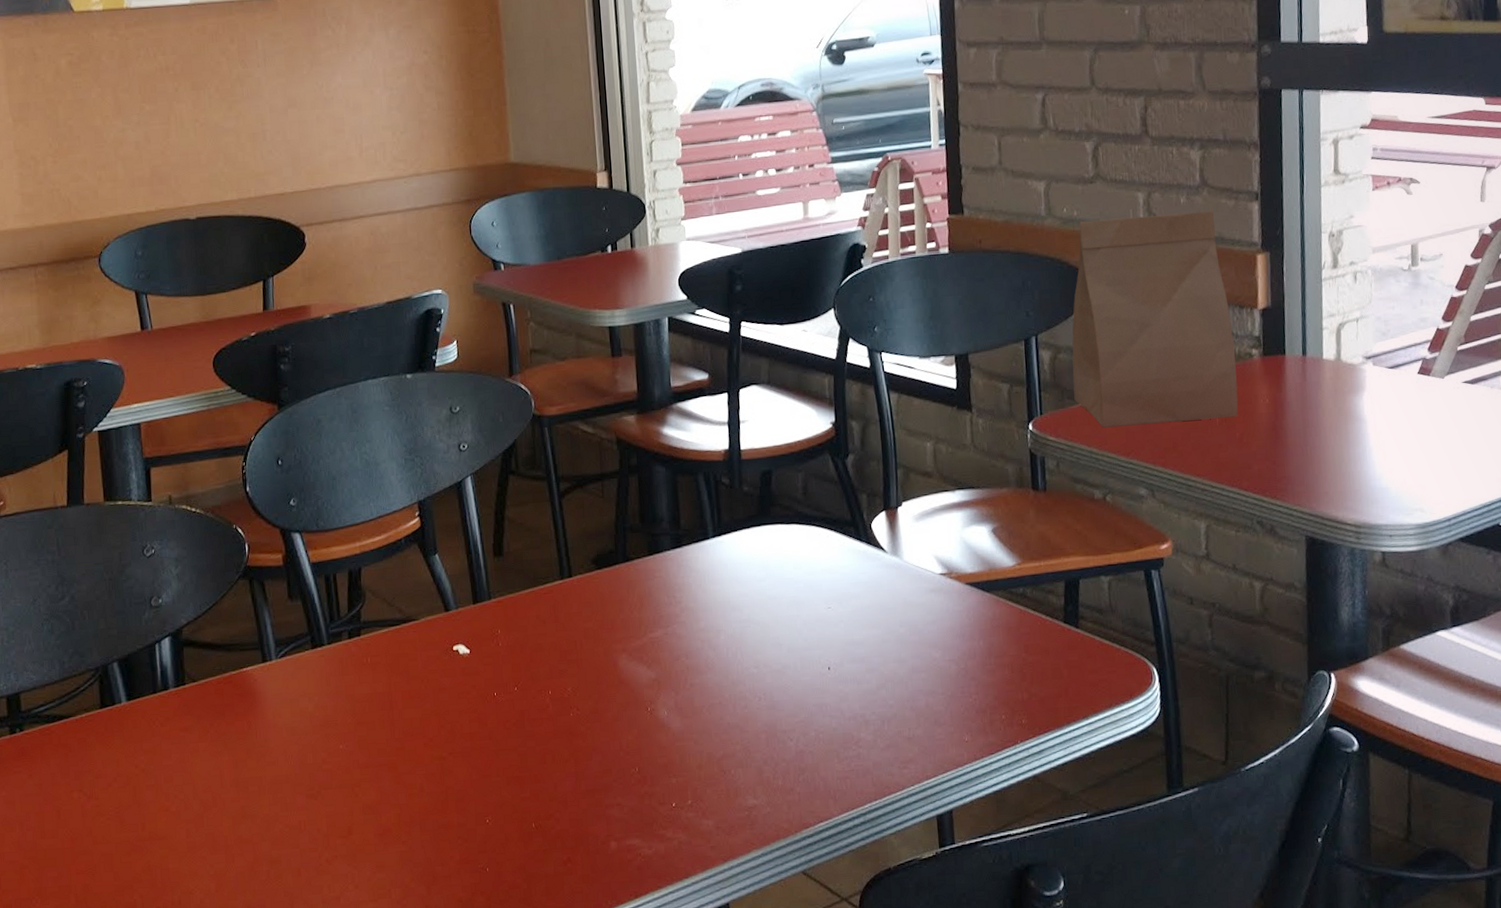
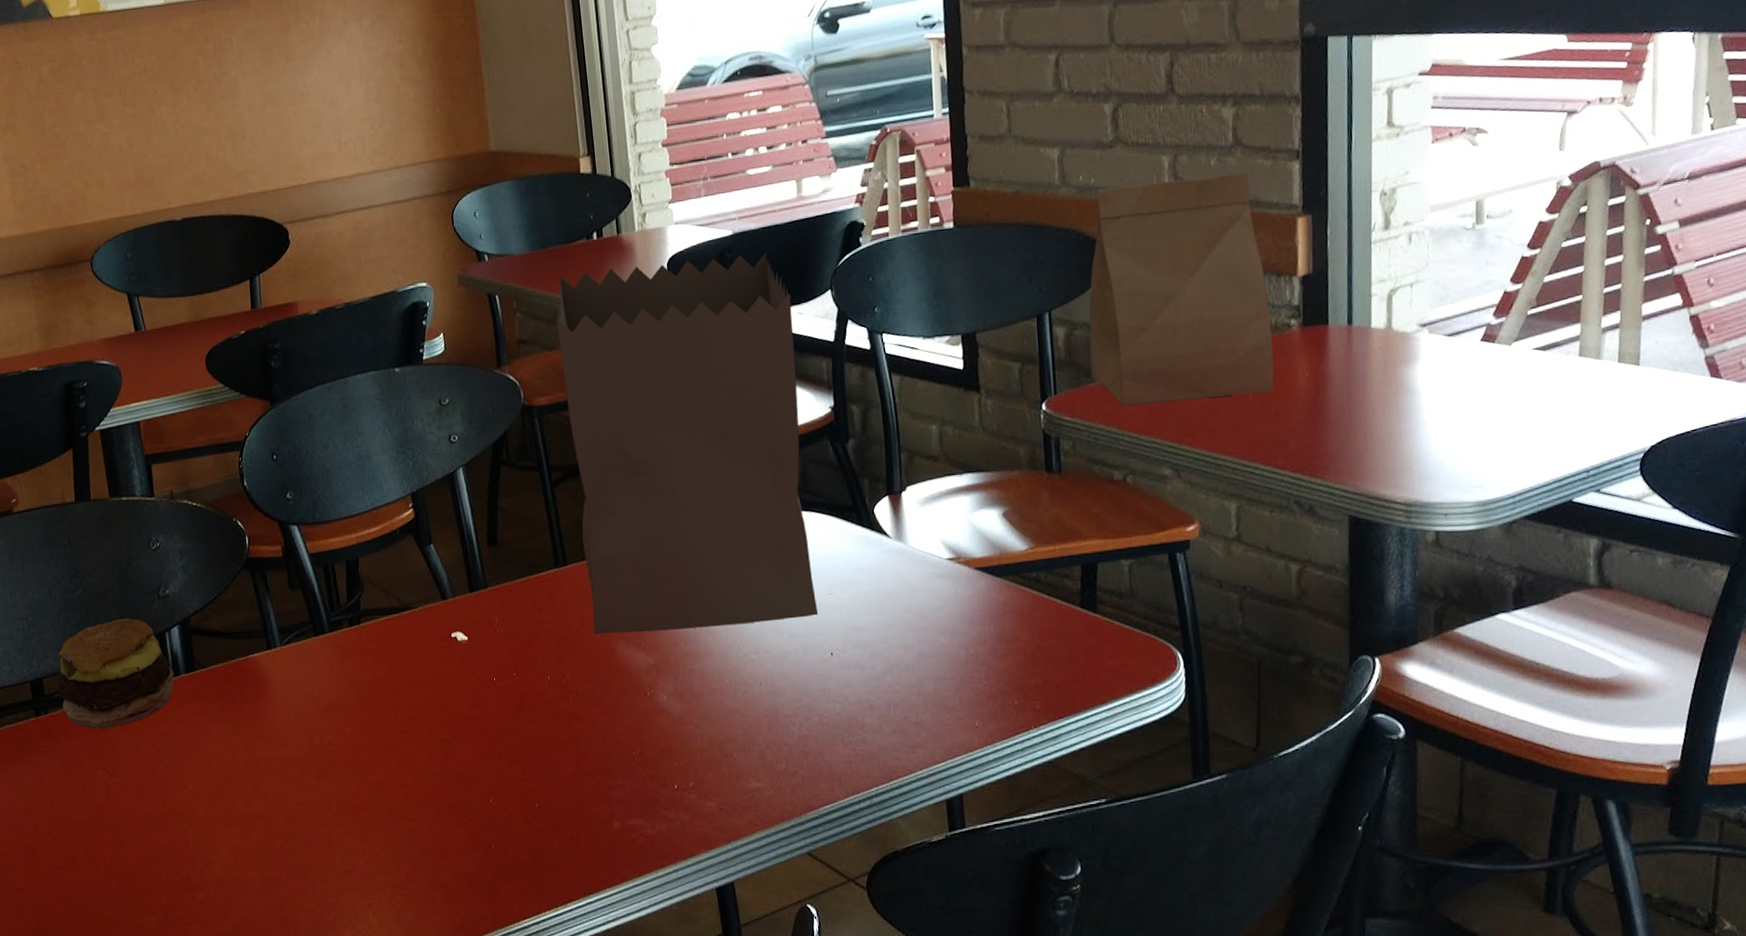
burger: none [36,628,162,748] -> present [57,618,174,729]
paper bag: none [568,271,817,648] -> present [555,252,819,635]

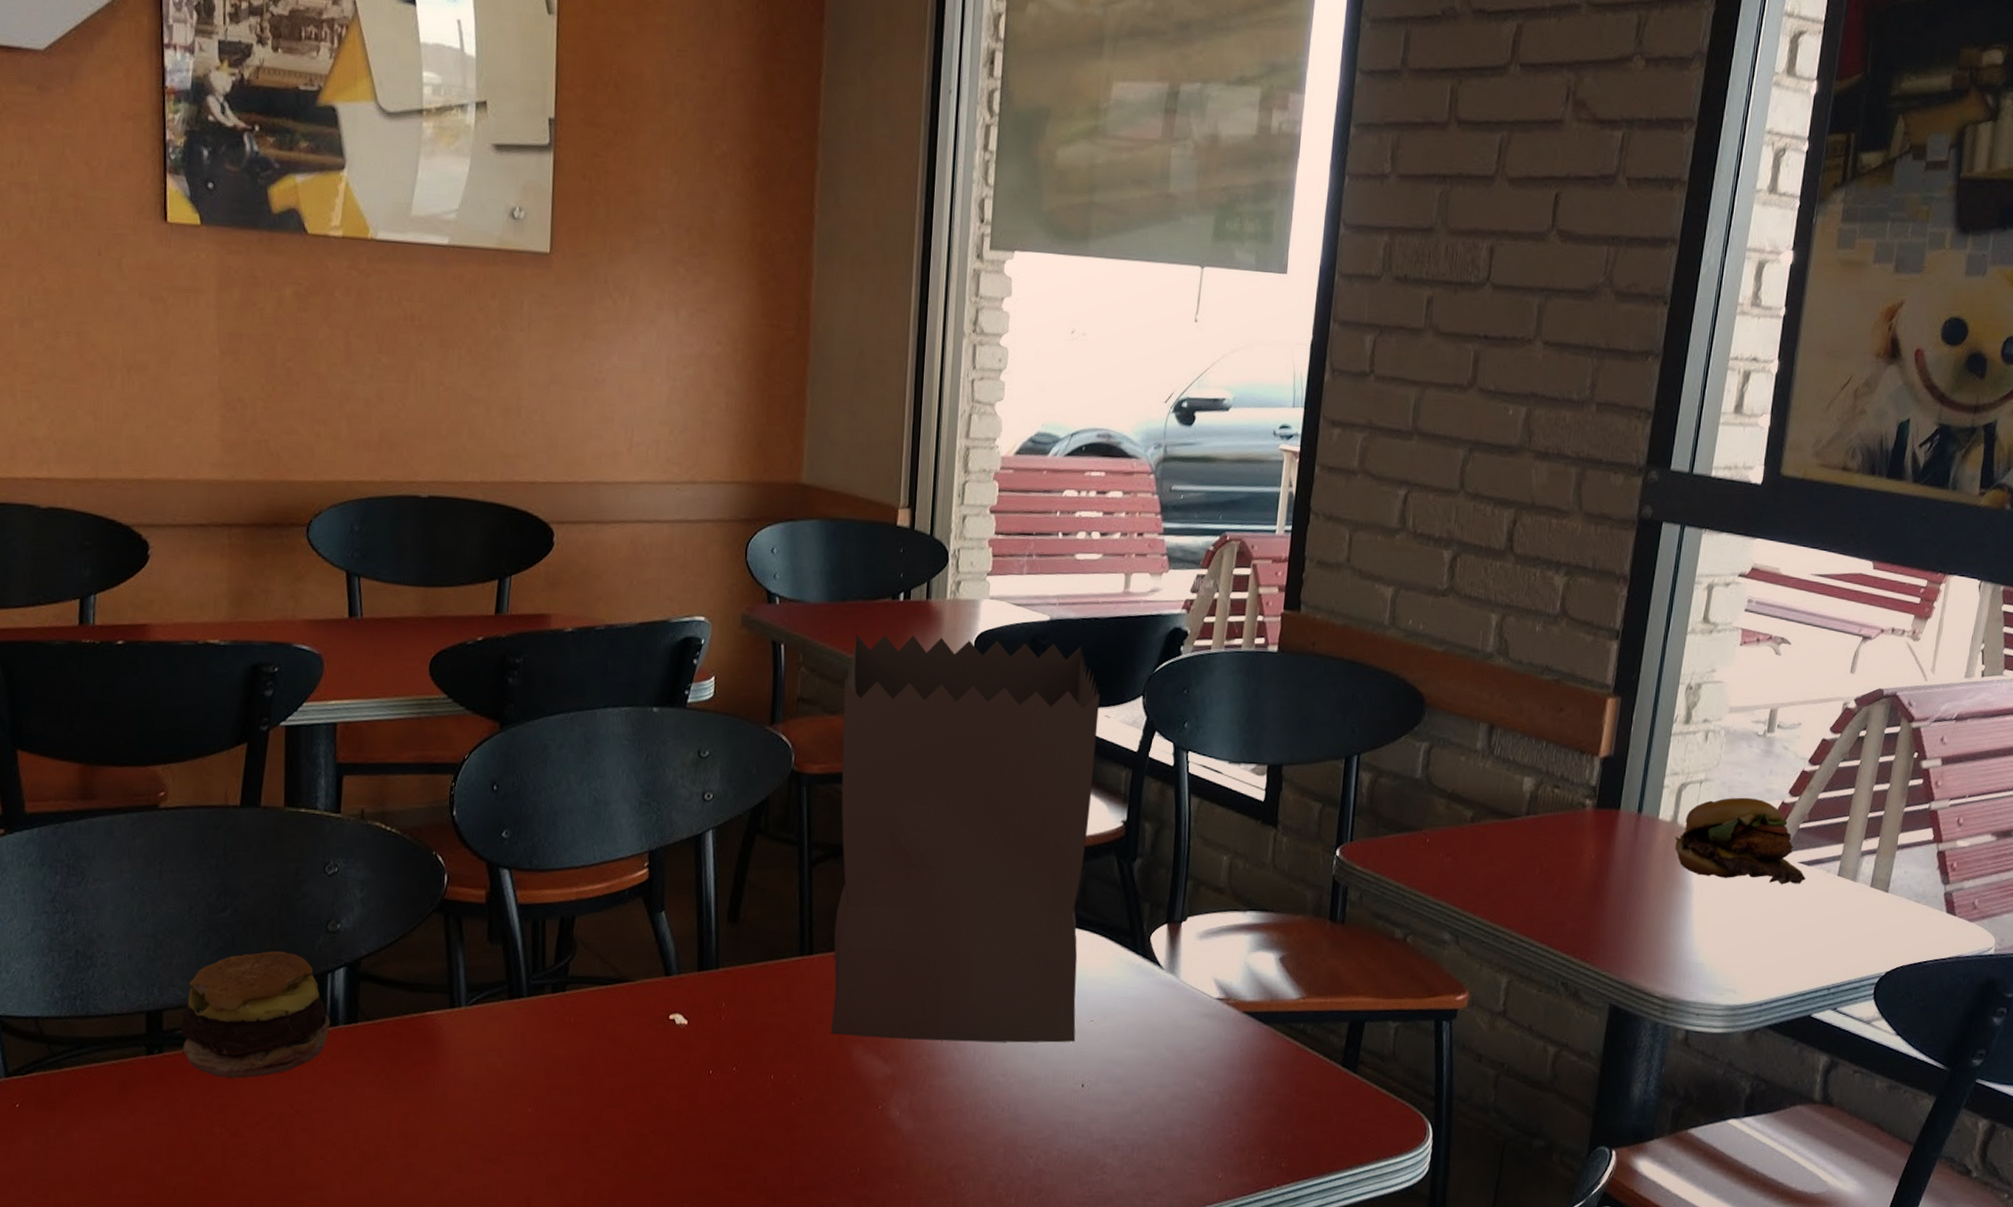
paper bag: present [1089,172,1274,406] -> none [1389,636,1569,869]
burger: none [1392,292,1543,377] -> present [1675,797,1806,885]

